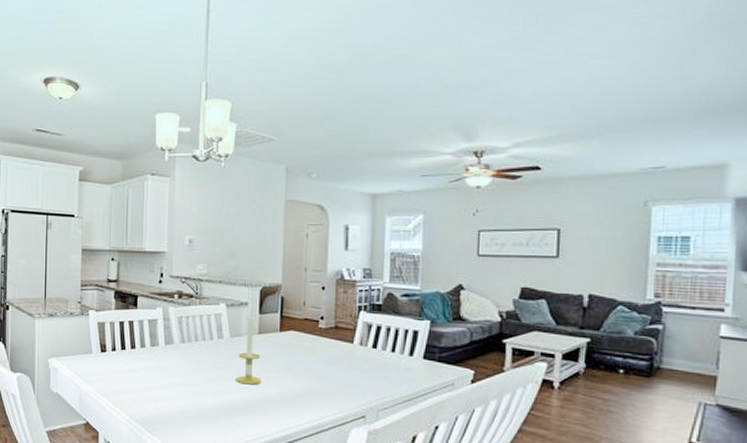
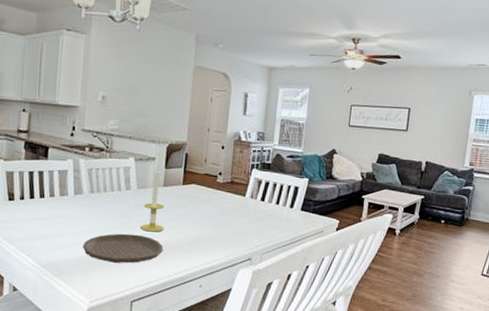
plate: none [175,386,262,420] -> present [82,233,164,263]

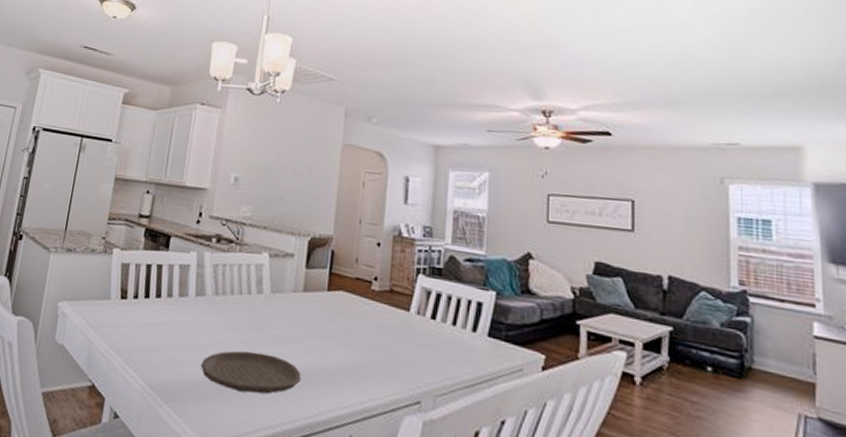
candle: present [141,167,165,232] -> none [273,266,304,353]

